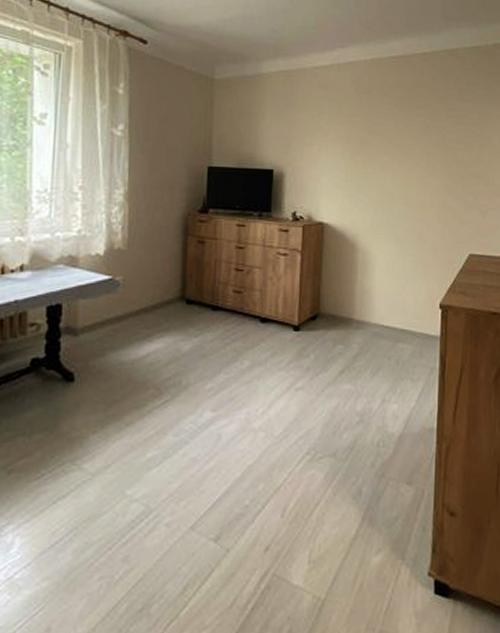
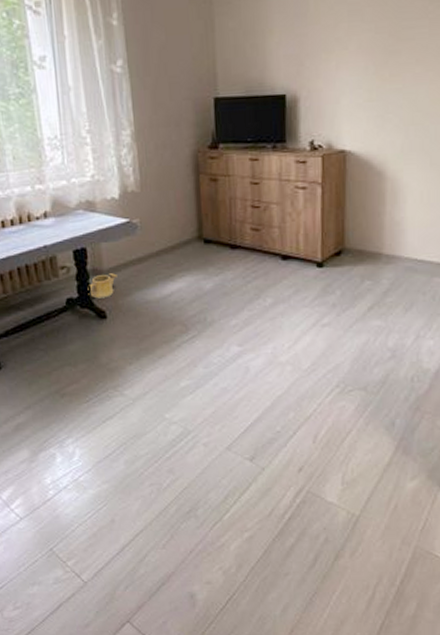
watering can: none [57,332,92,359] -> present [87,273,117,299]

